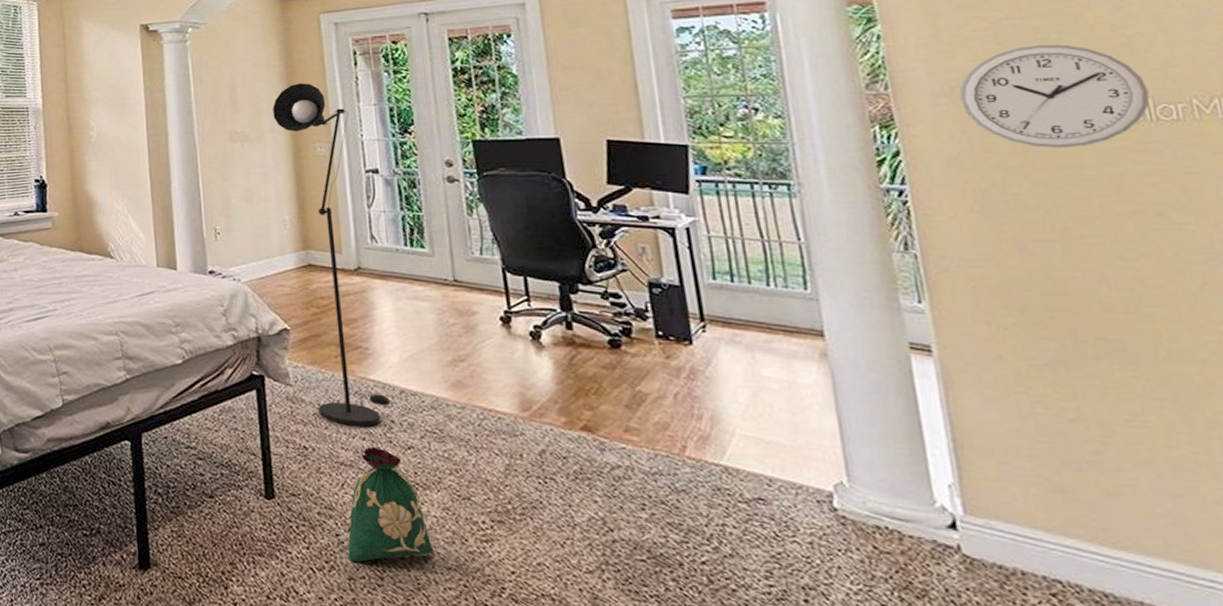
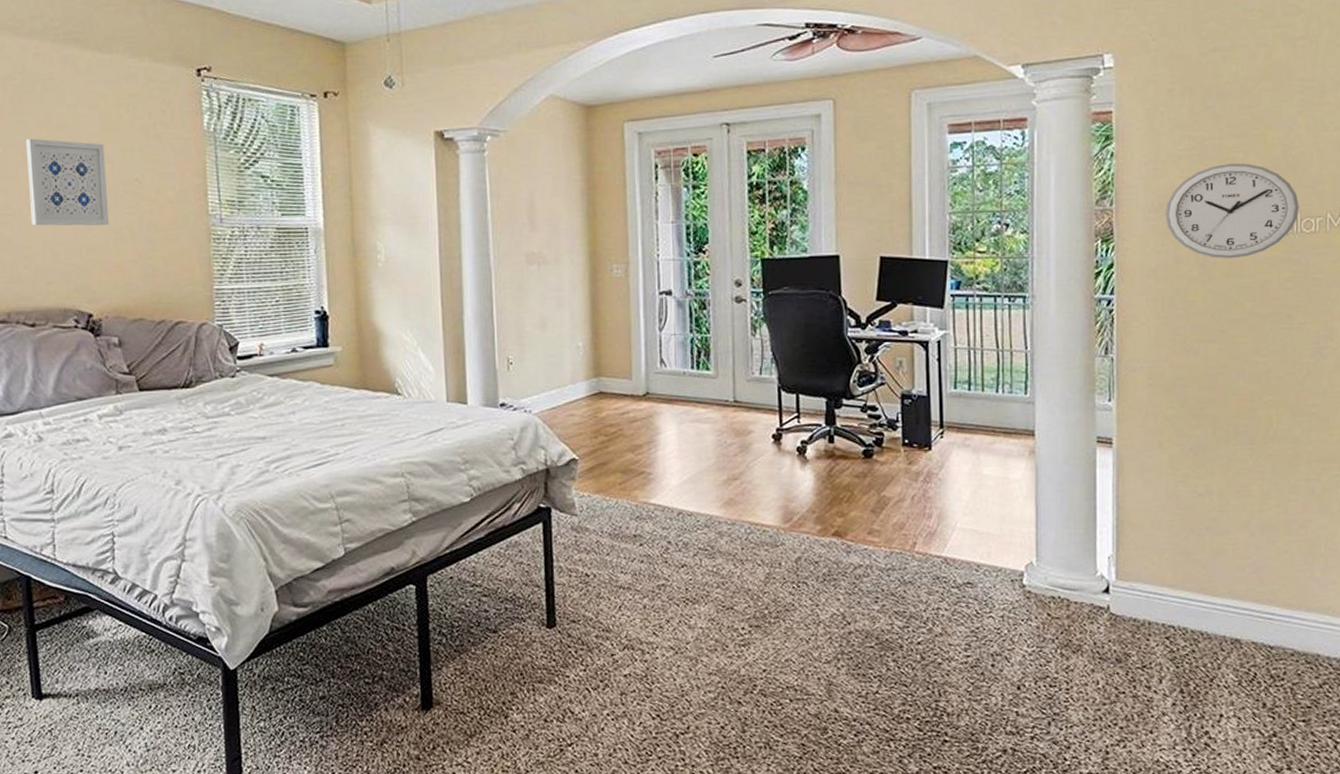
floor lamp: present [273,83,391,427] -> none [571,199,669,551]
bag: present [347,446,434,563] -> none [620,568,699,678]

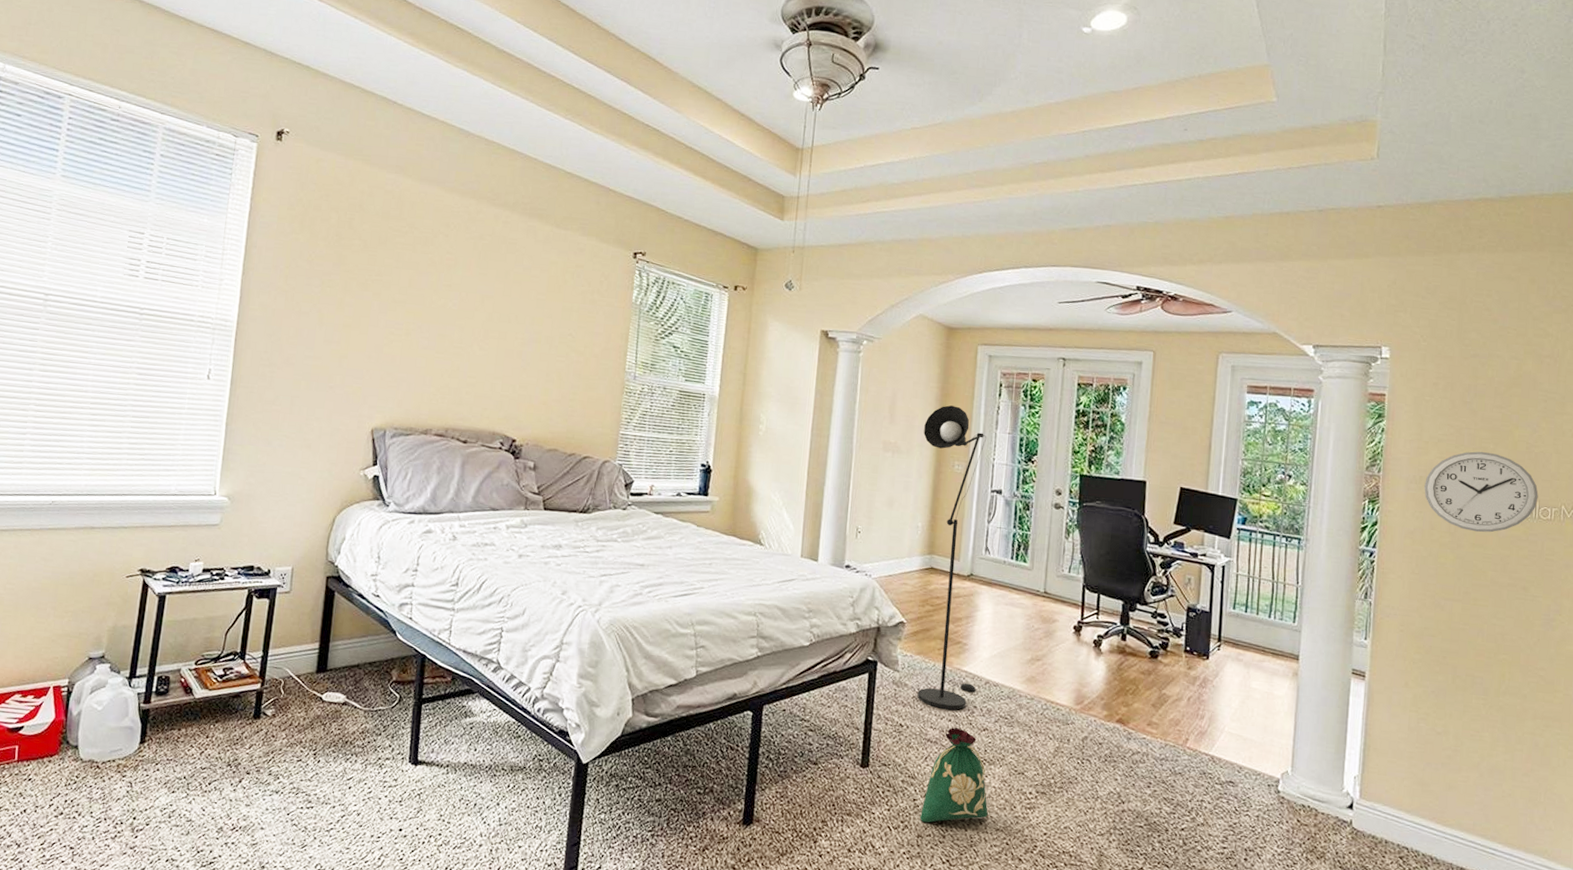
wall art: present [26,138,110,226] -> none [478,288,549,369]
floor lamp: none [571,199,669,551] -> present [917,405,987,710]
bag: none [620,568,699,678] -> present [919,727,989,823]

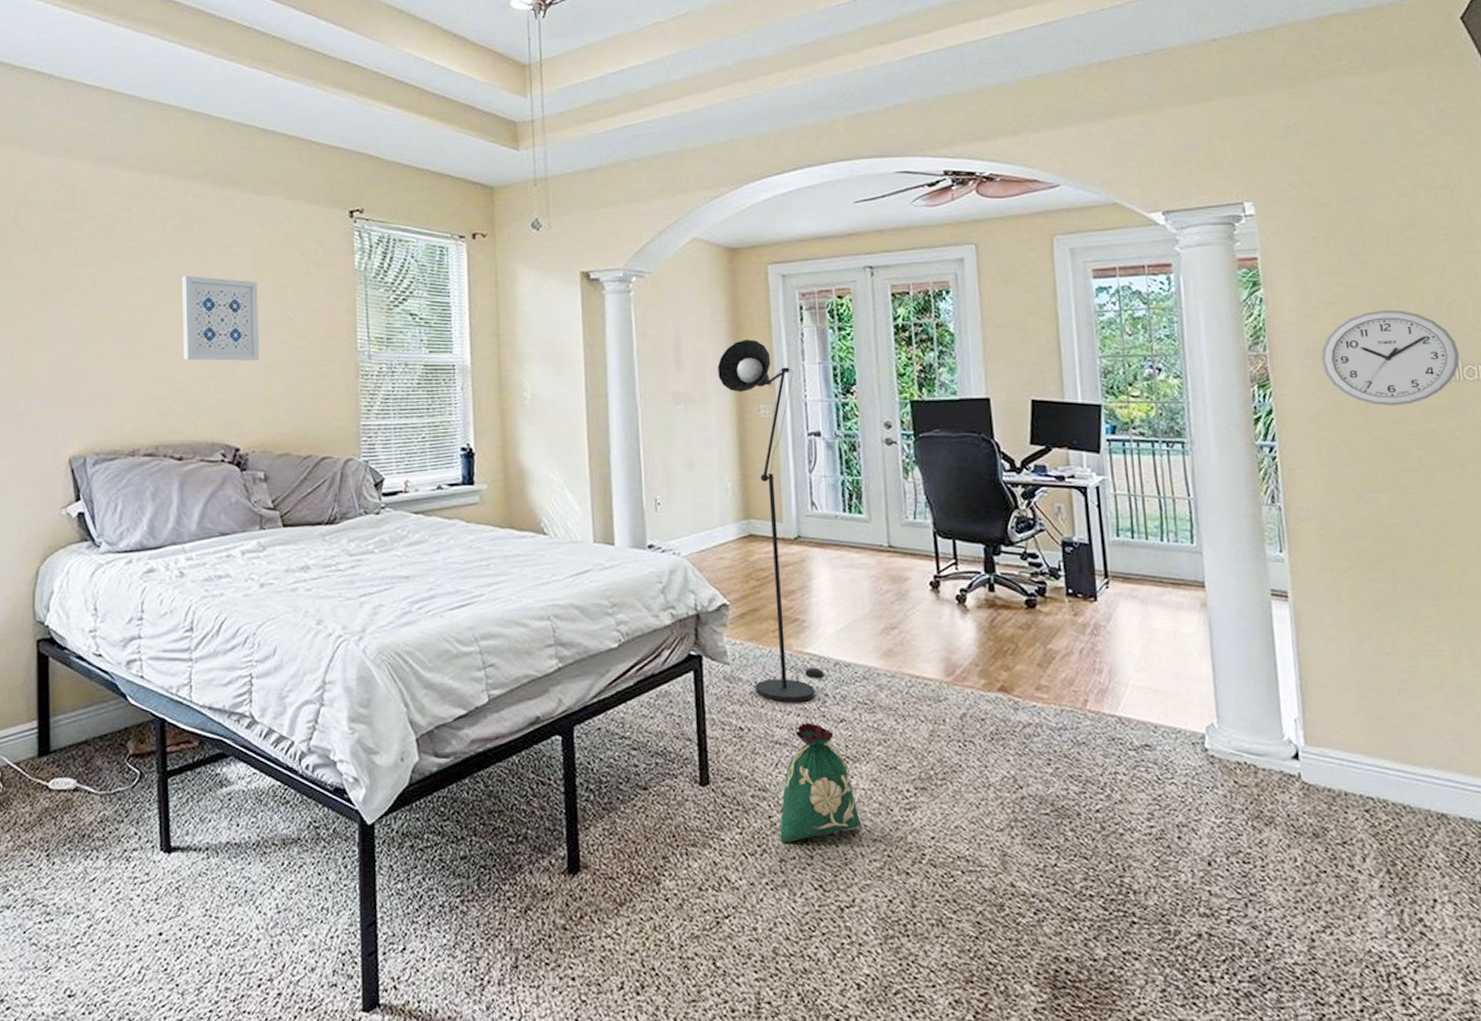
wall art: none [478,288,549,369] -> present [182,275,260,361]

